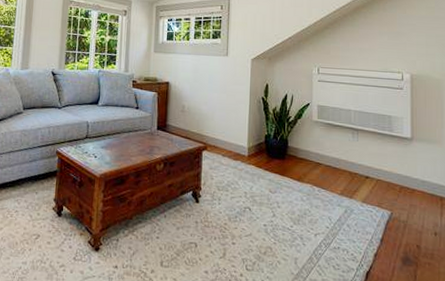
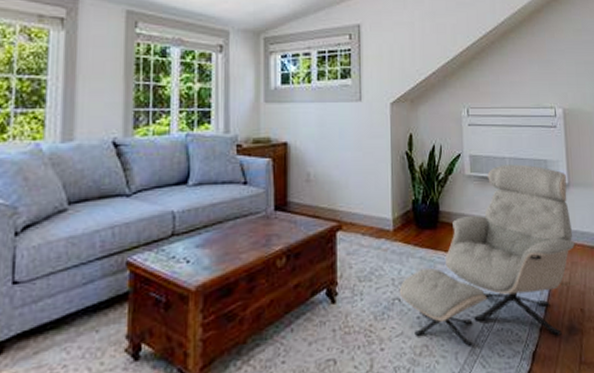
armchair: none [250,115,415,263] -> present [399,164,575,346]

